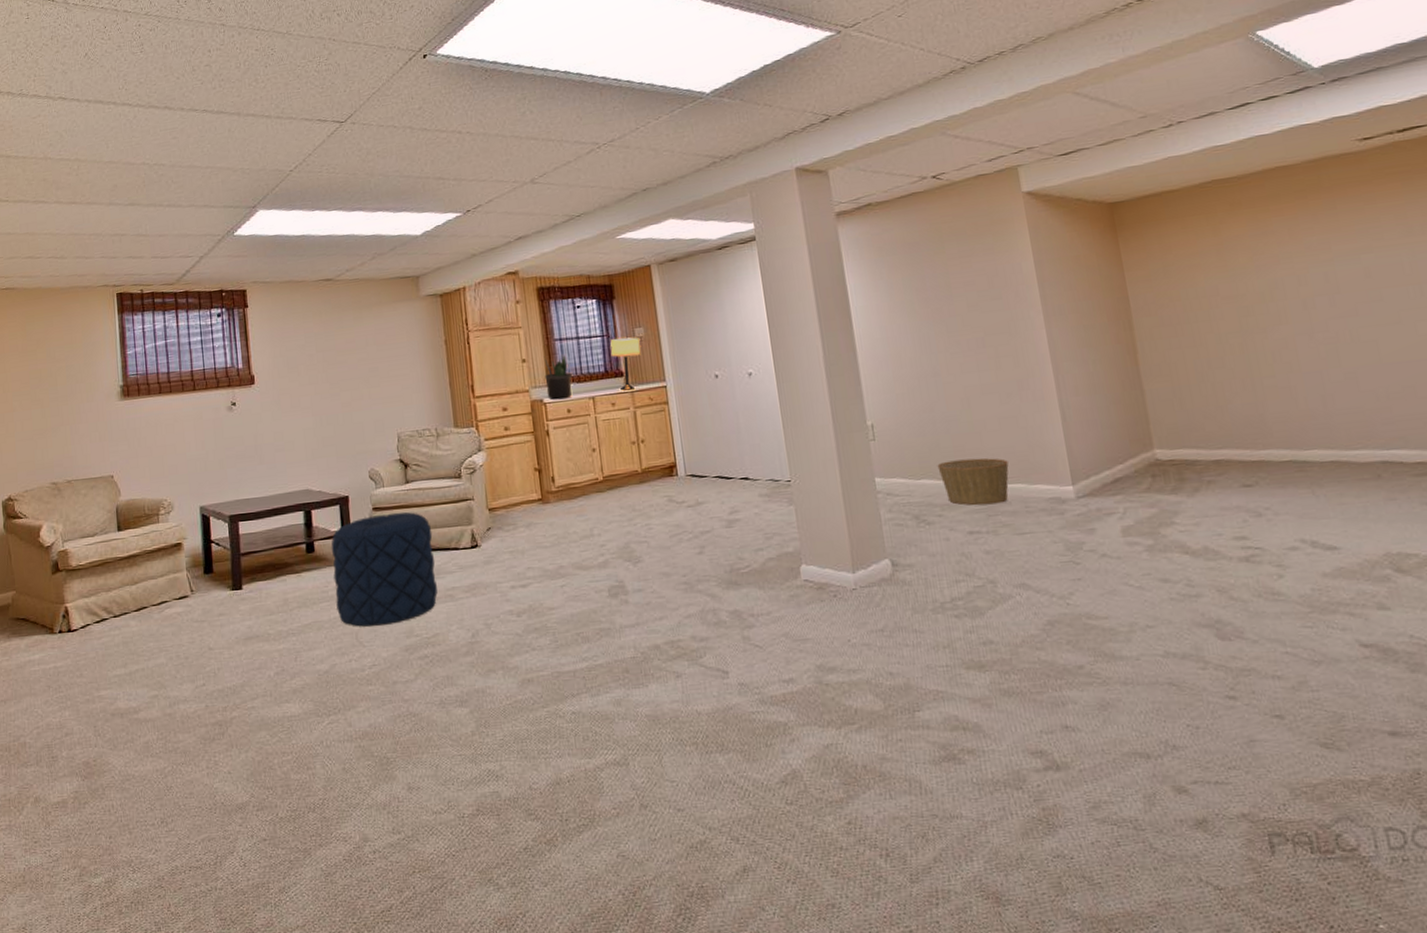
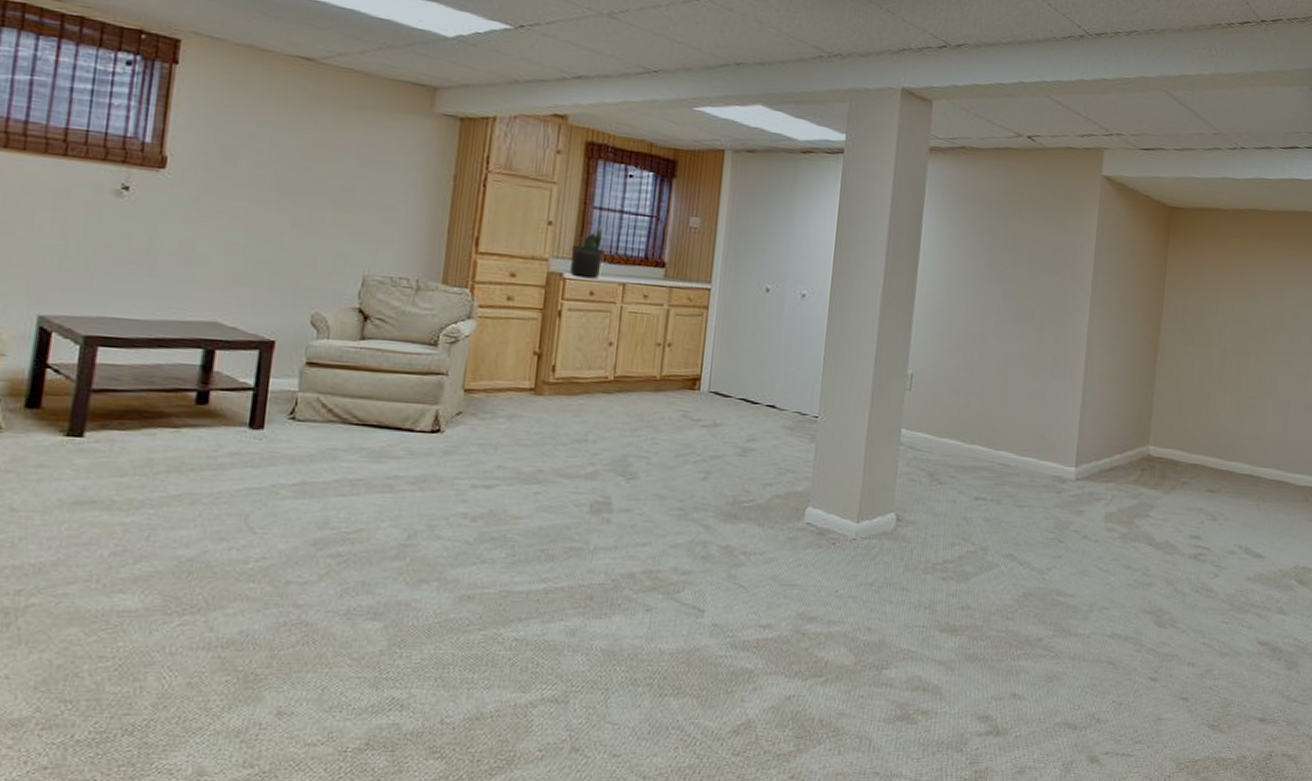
pouf: present [331,511,438,627] -> none [224,371,383,510]
table lamp: present [610,337,641,391] -> none [656,223,693,285]
basket: present [937,458,1009,506] -> none [962,424,1026,474]

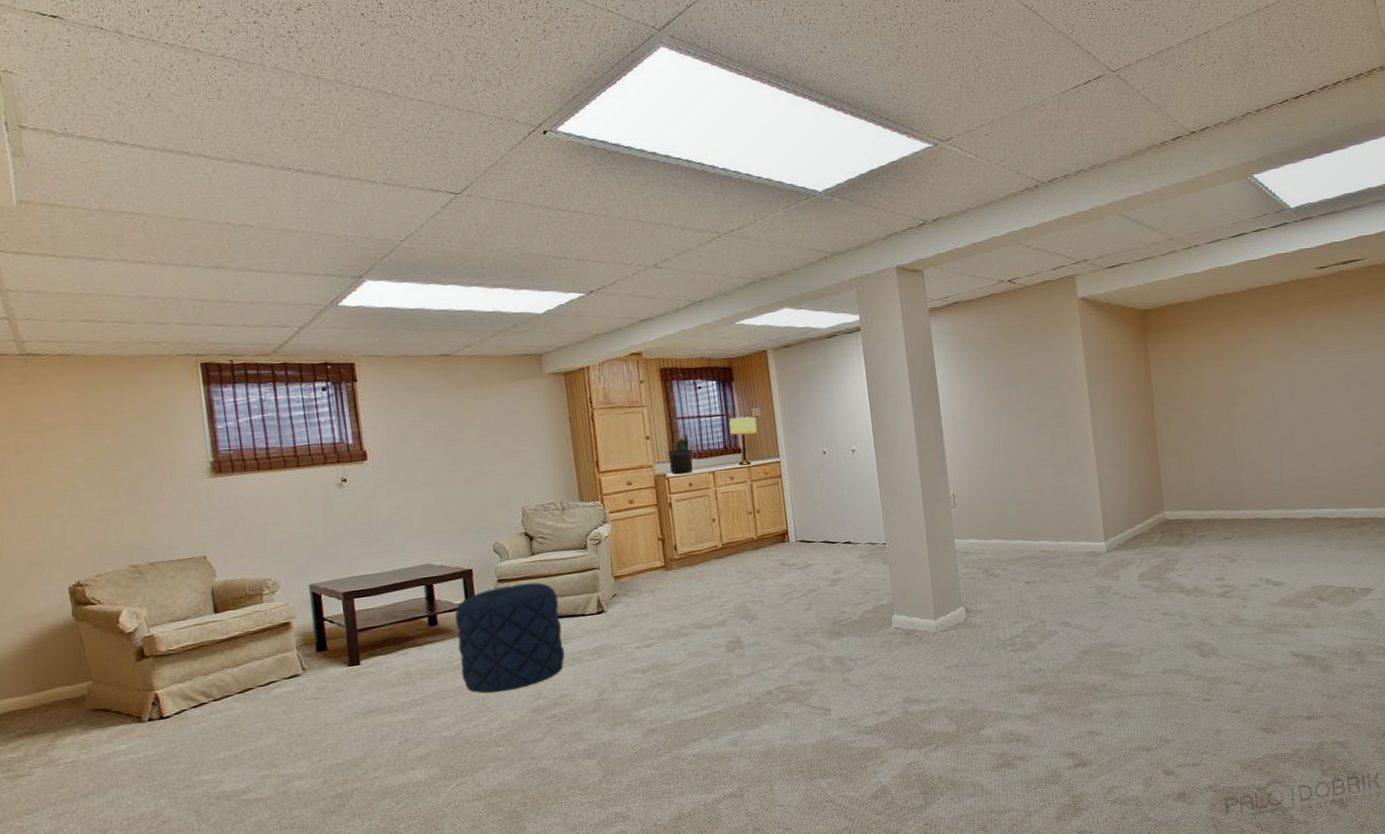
pouf: none [224,371,383,510] -> present [454,582,565,693]
table lamp: none [656,223,693,285] -> present [729,416,757,466]

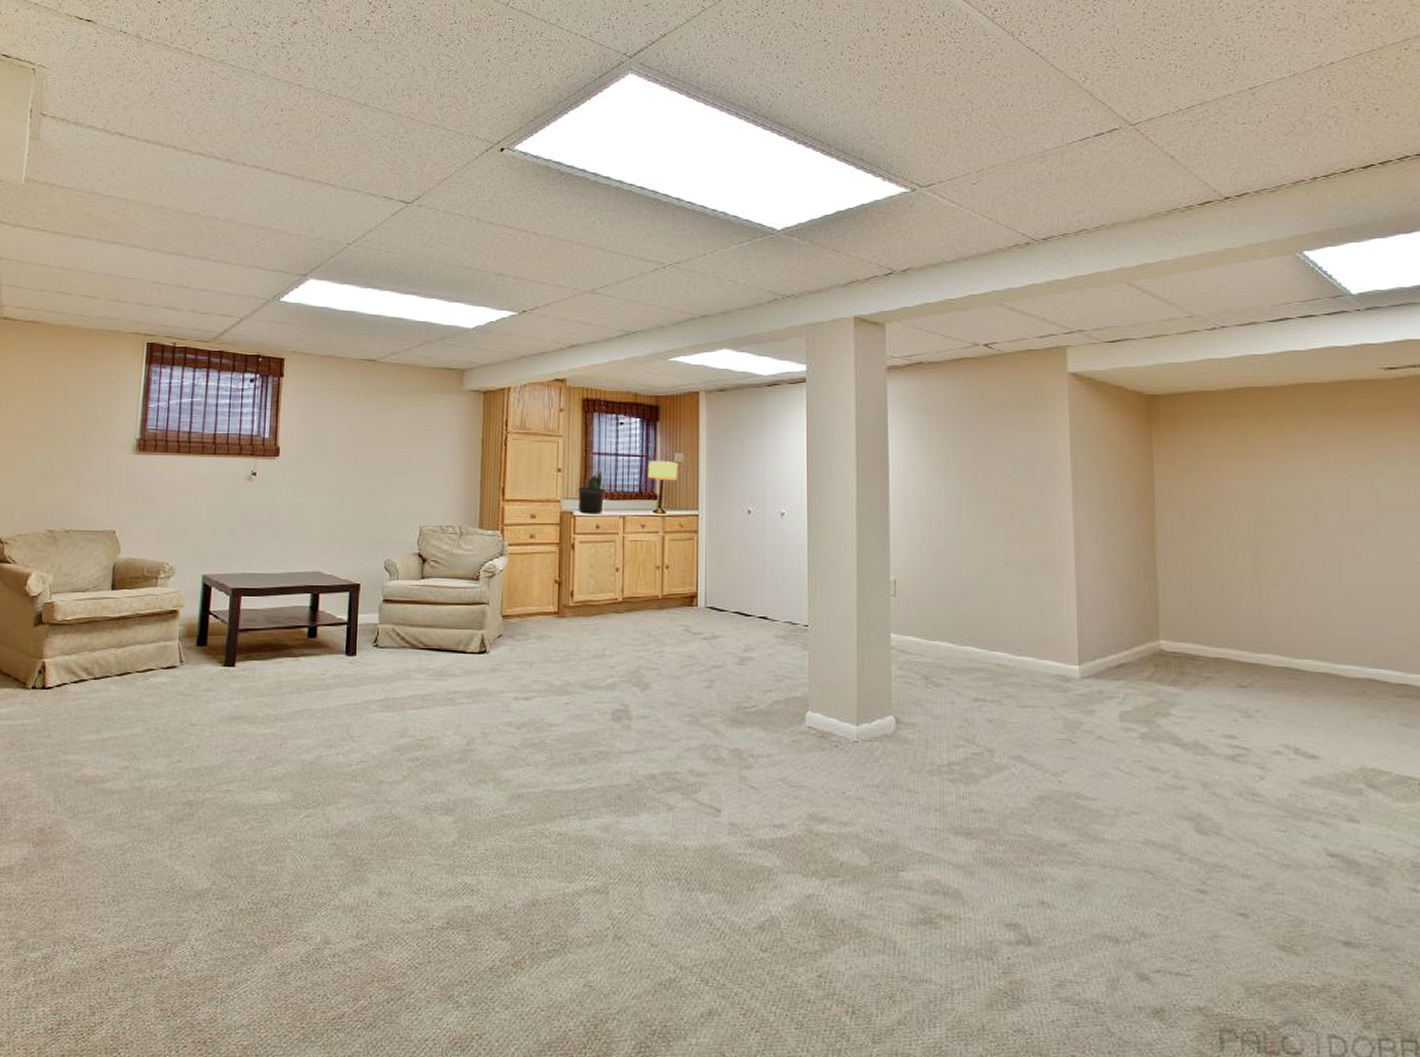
pouf: present [454,582,565,693] -> none [331,607,441,721]

